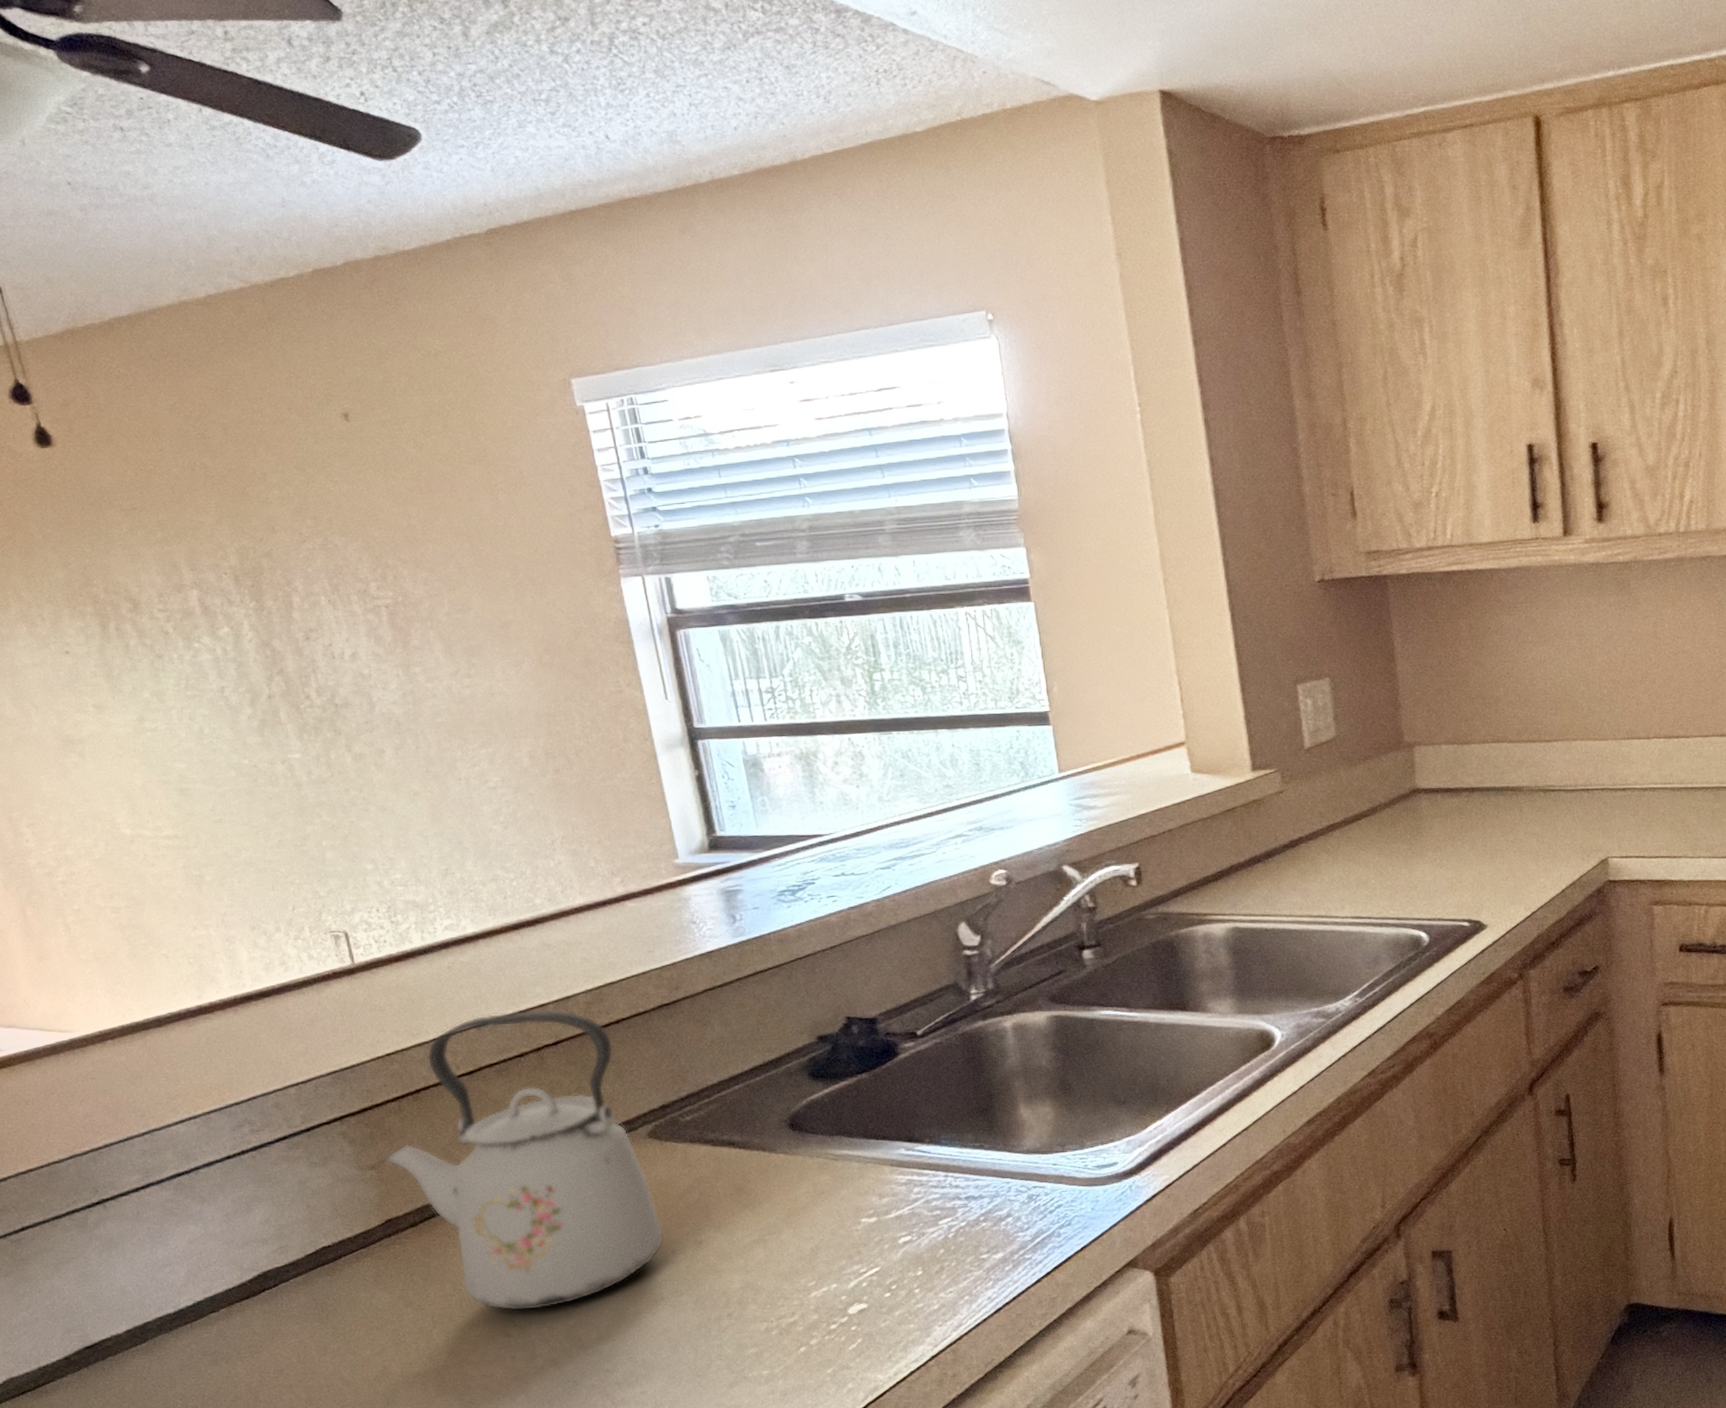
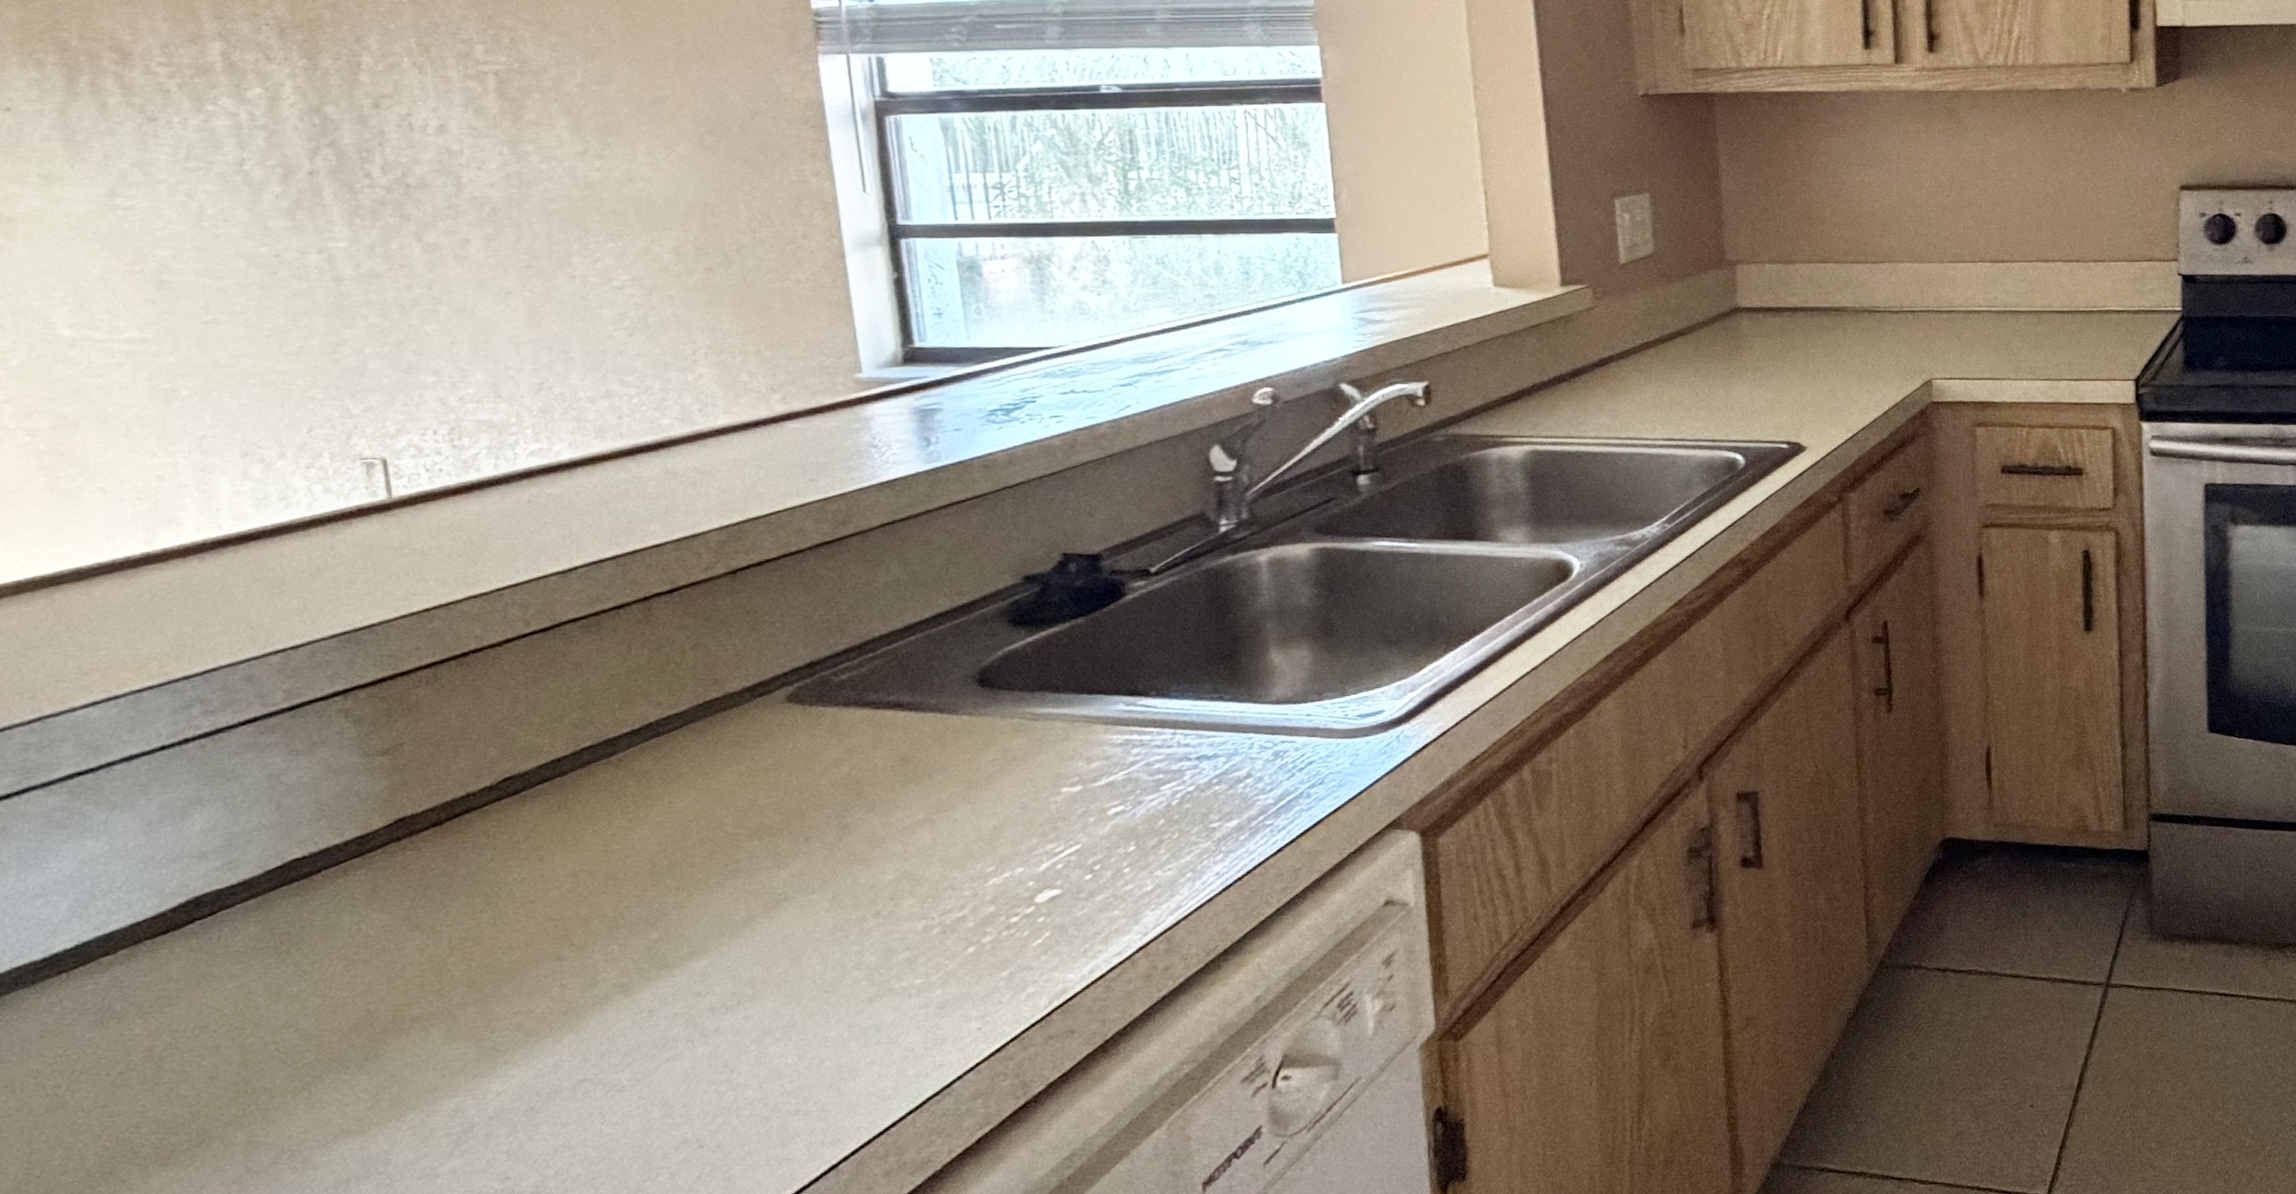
kettle: present [384,1009,665,1312] -> none [403,550,797,927]

